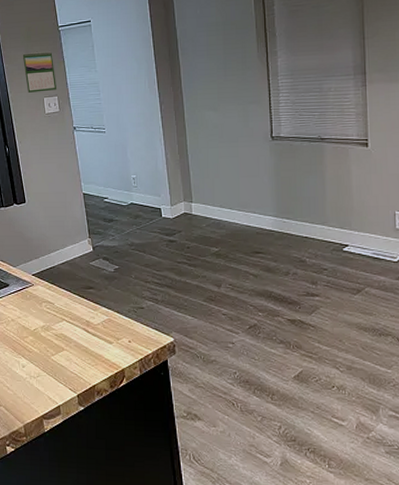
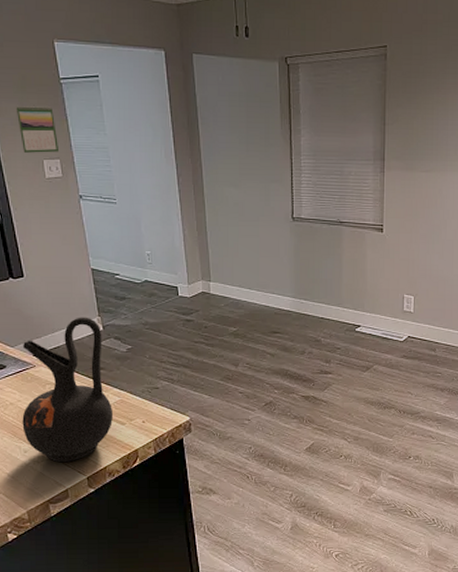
ceramic jug: none [21,238,102,378] -> present [22,317,114,462]

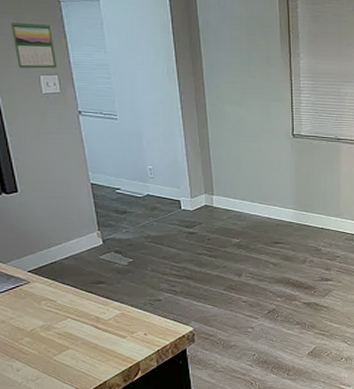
ceramic jug: present [22,317,114,462] -> none [15,231,114,379]

